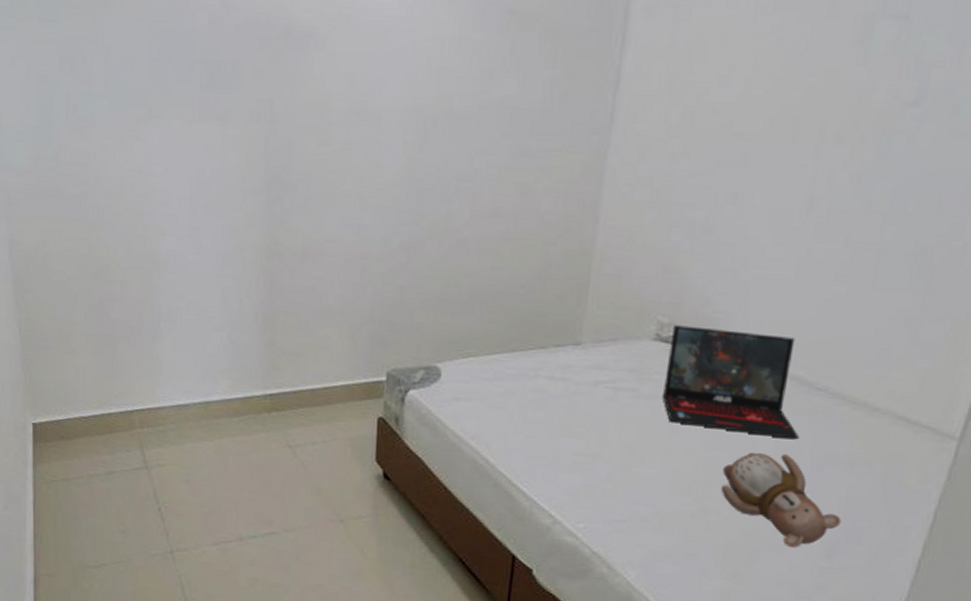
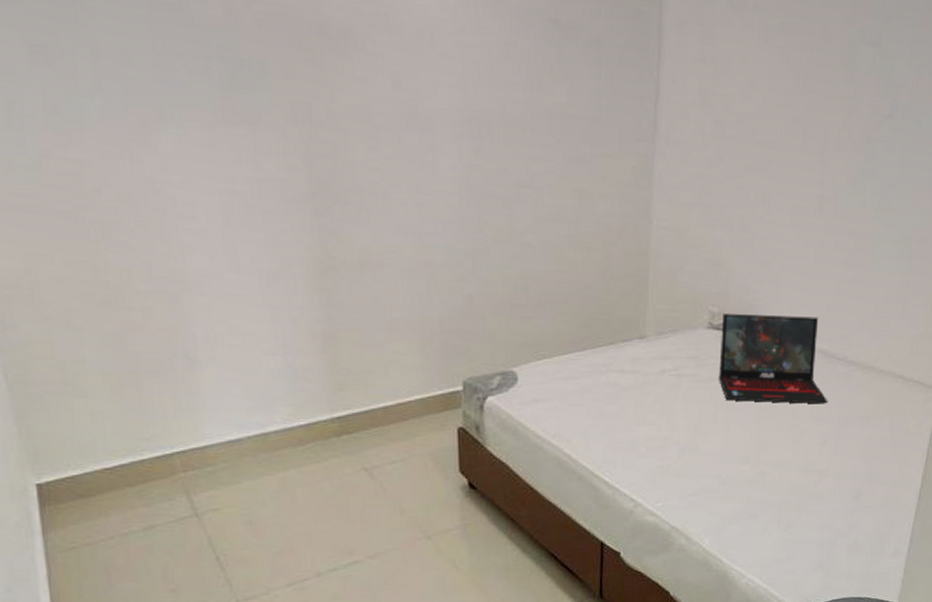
teddy bear: present [721,453,841,547] -> none [772,417,864,495]

